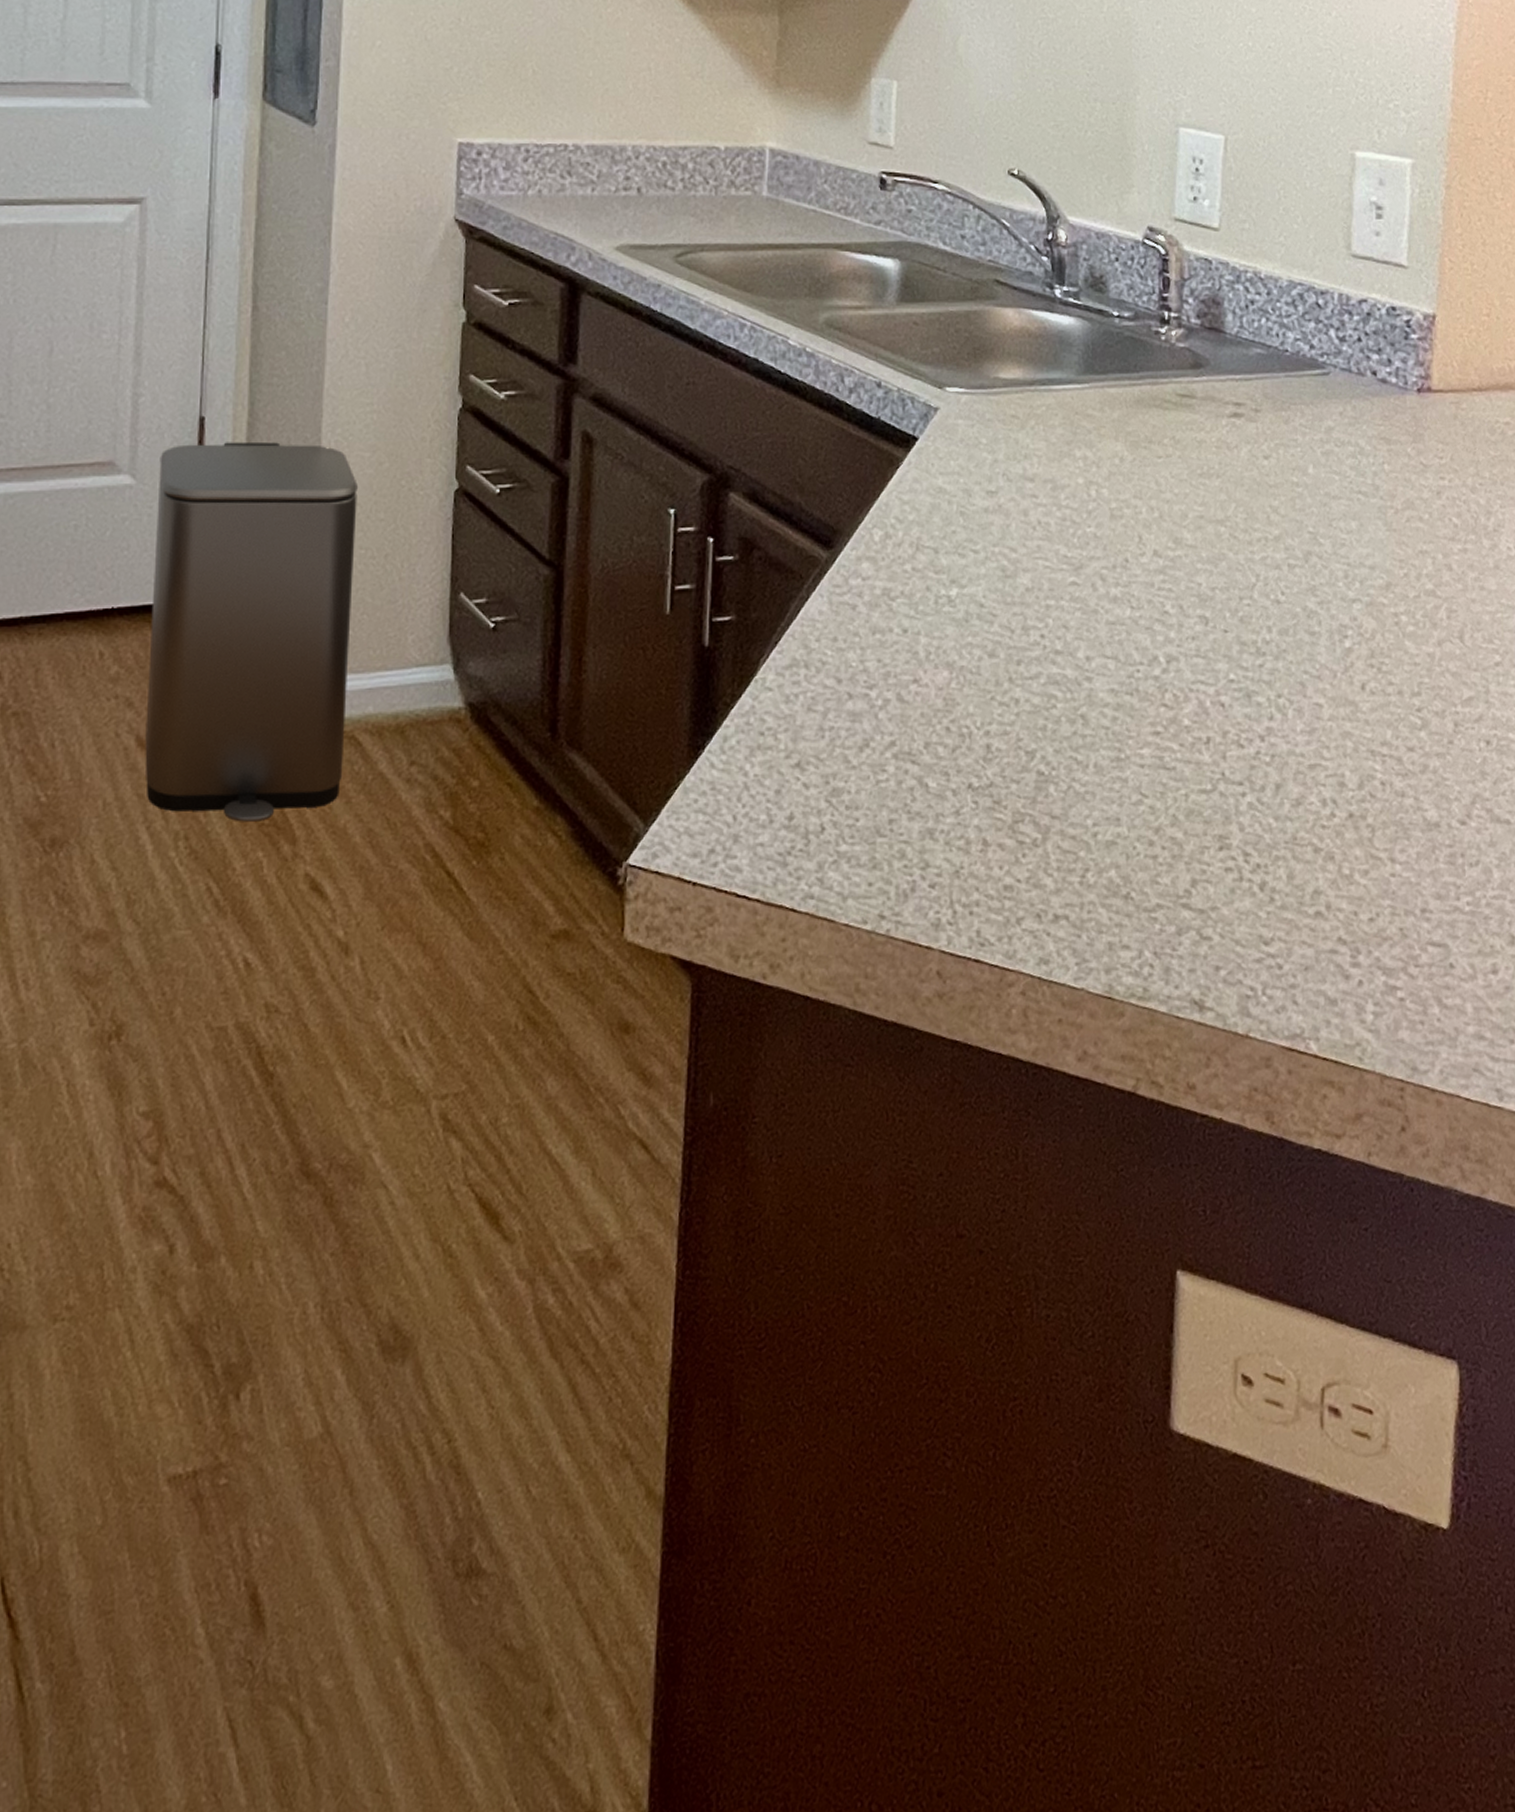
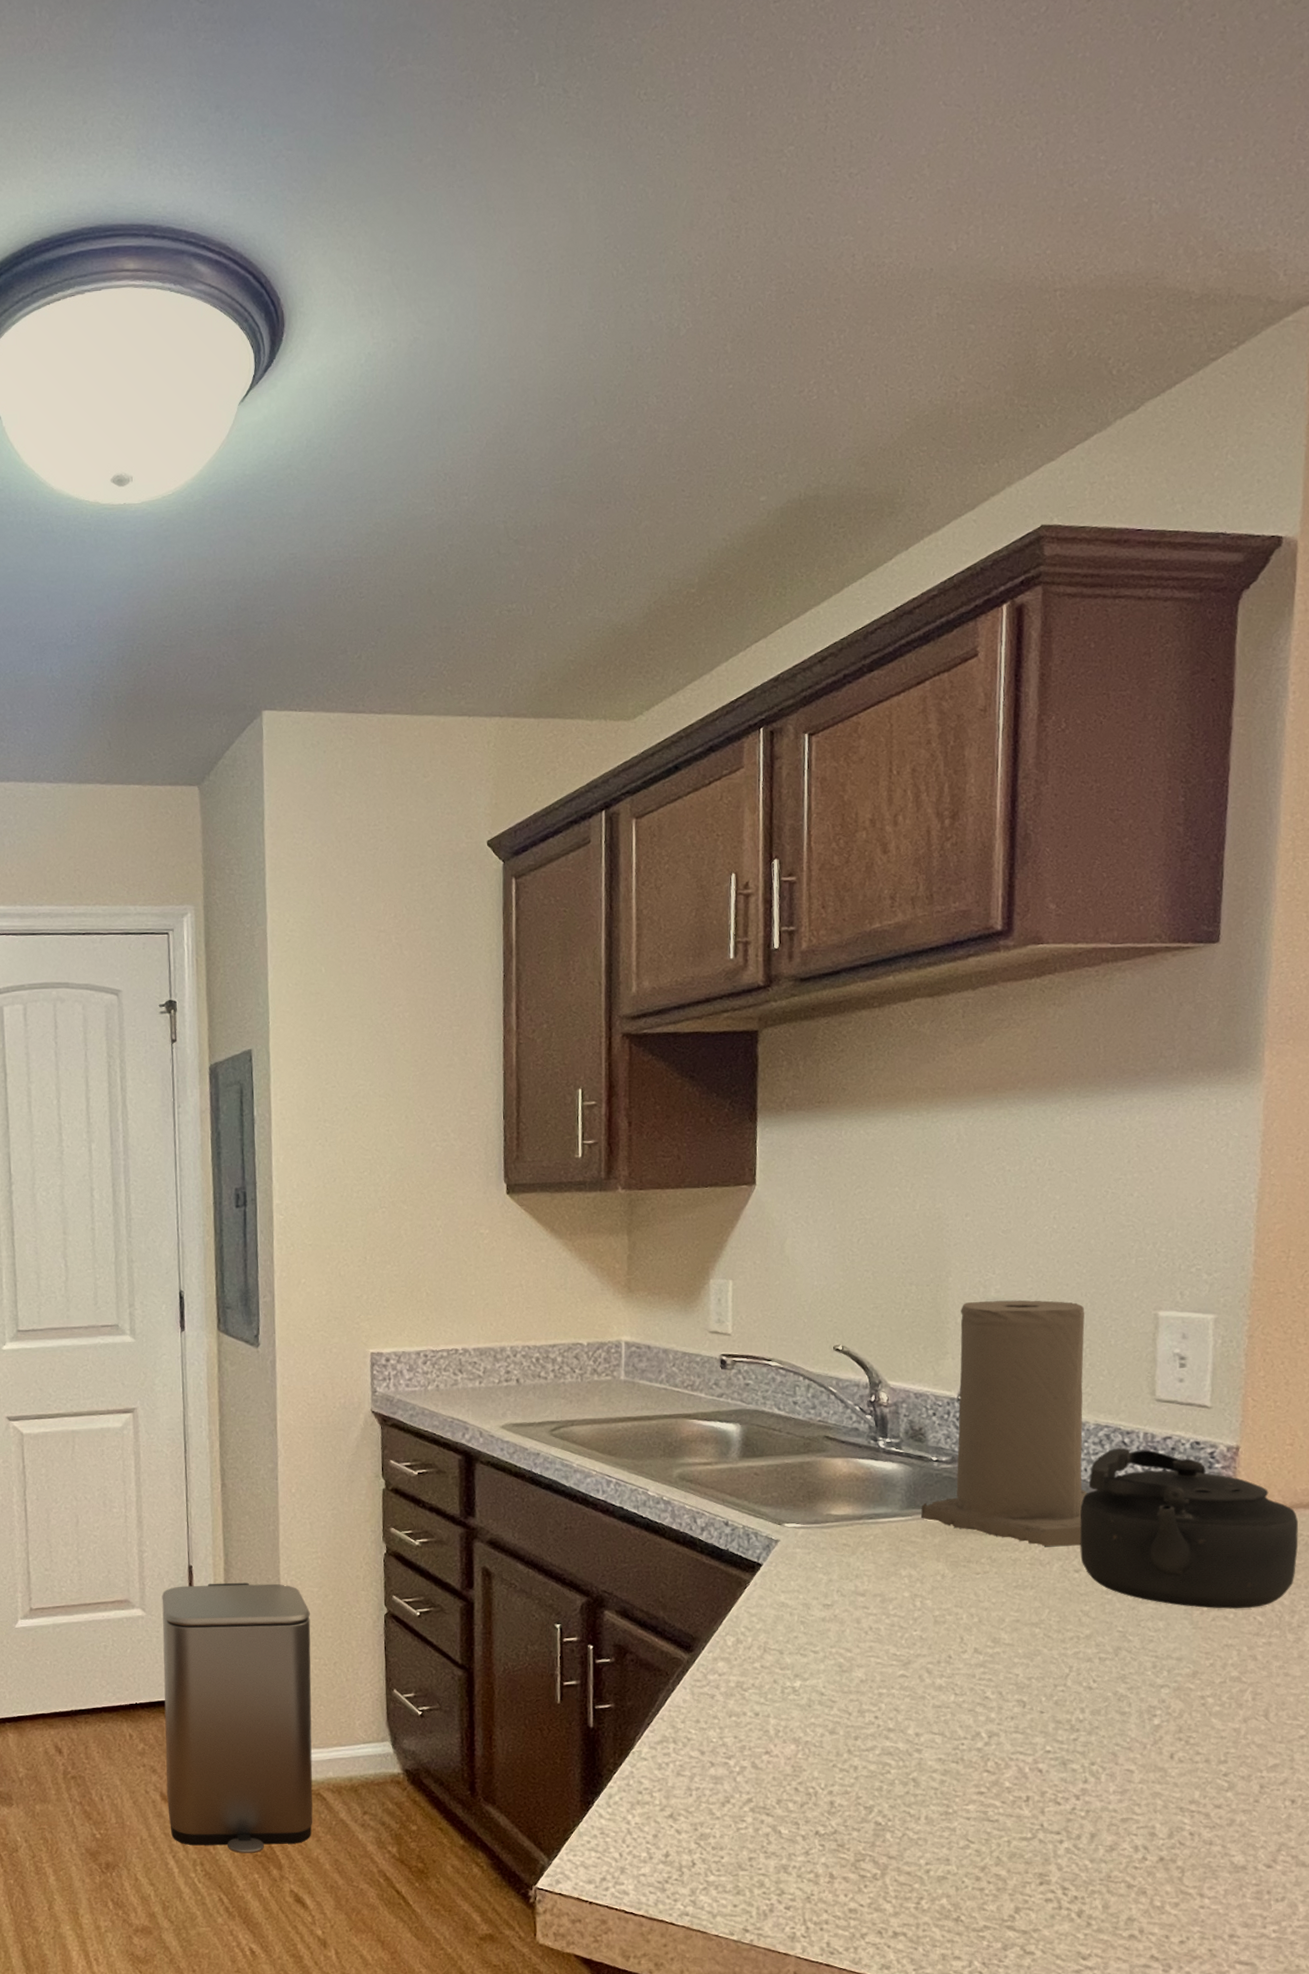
paper towel: none [1098,127,1280,427] -> present [920,1300,1088,1547]
kettle: none [1269,310,1495,508] -> present [1079,1447,1299,1609]

